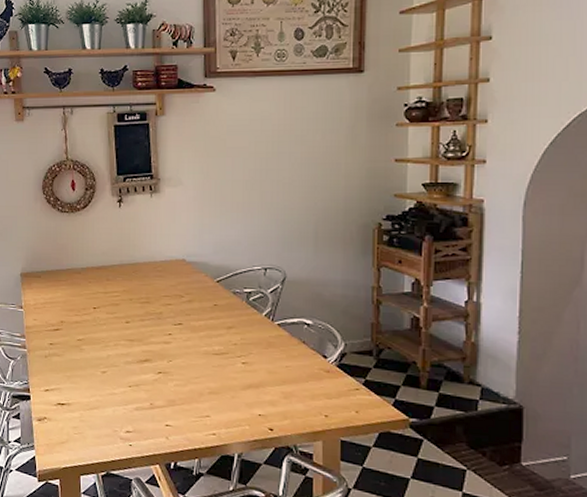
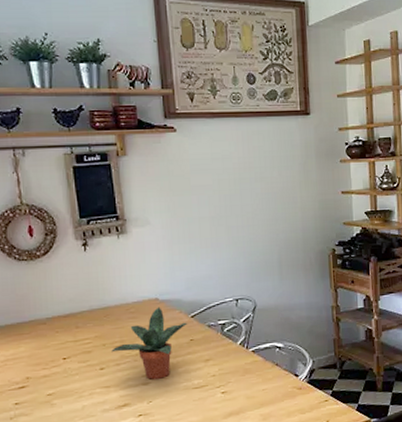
potted plant: none [137,268,213,340] -> present [111,307,188,379]

